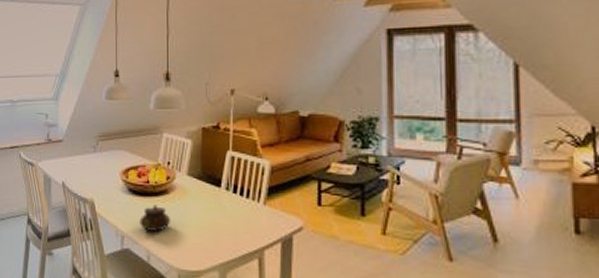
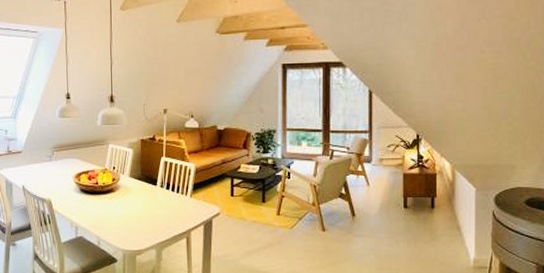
teapot: present [139,204,171,231] -> none [90,201,117,222]

